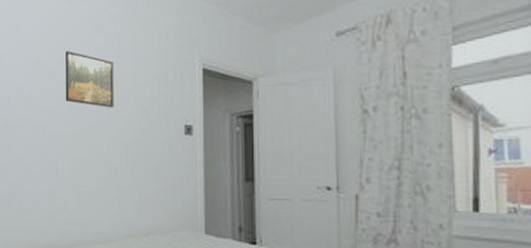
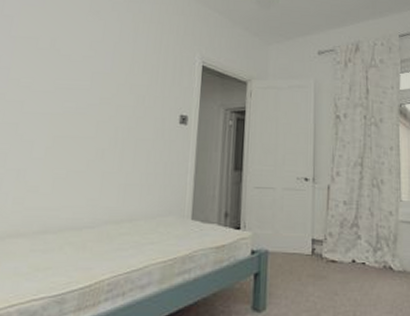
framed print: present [65,51,115,108] -> none [51,31,113,92]

